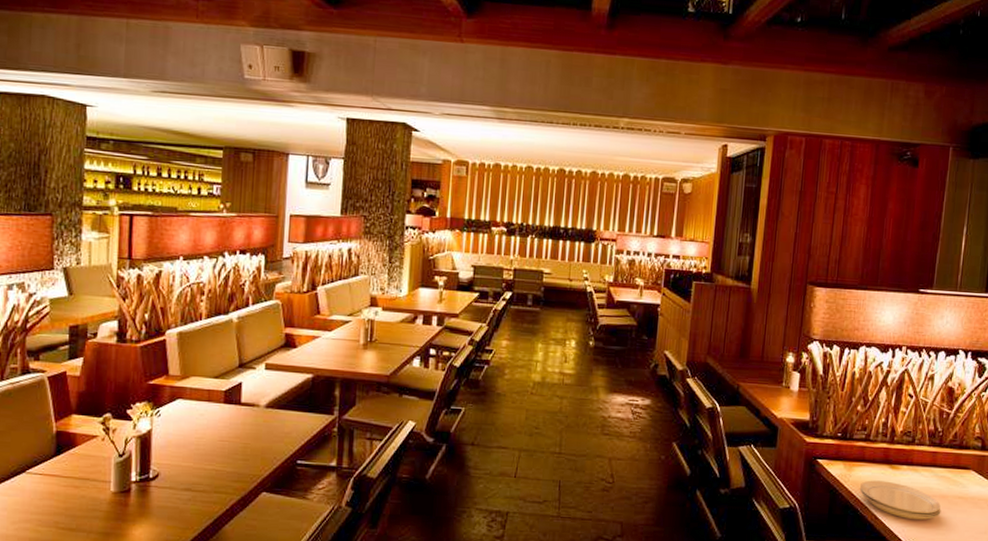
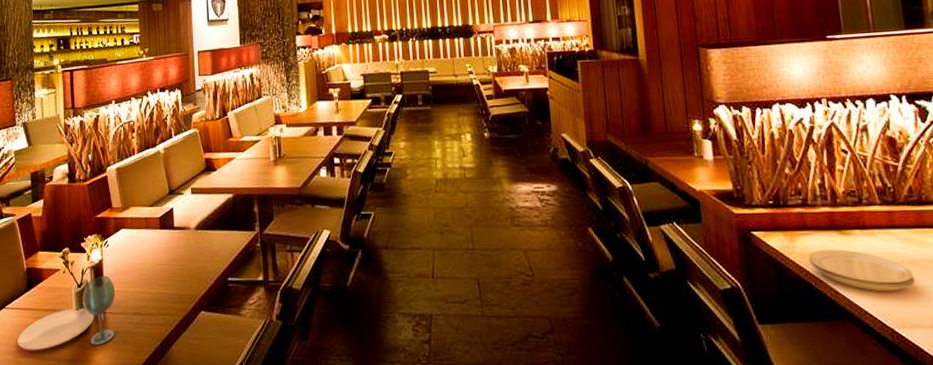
plate: none [39,478,137,521] -> present [18,308,94,351]
wine glass: none [123,446,165,519] -> present [82,275,116,345]

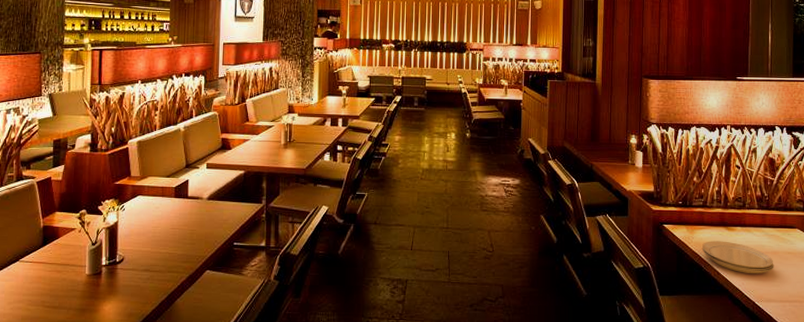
plate: present [18,308,94,351] -> none [29,263,106,301]
wine glass: present [82,275,116,345] -> none [95,235,128,297]

